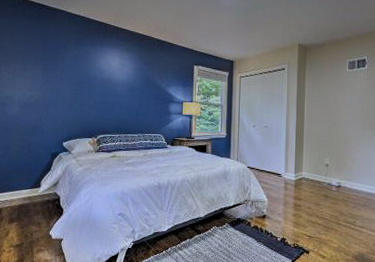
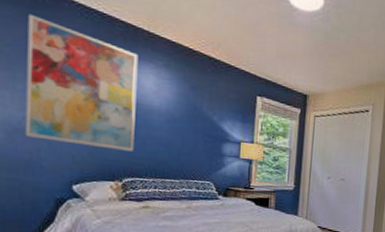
wall art: none [32,23,108,115] -> present [24,13,139,152]

